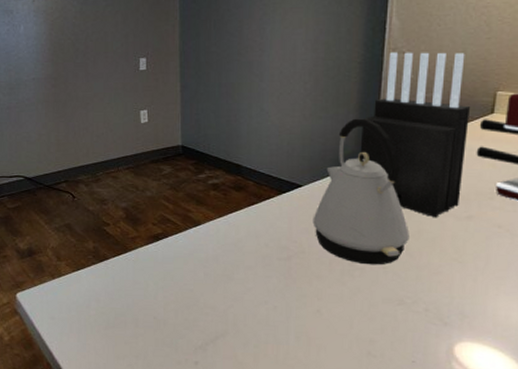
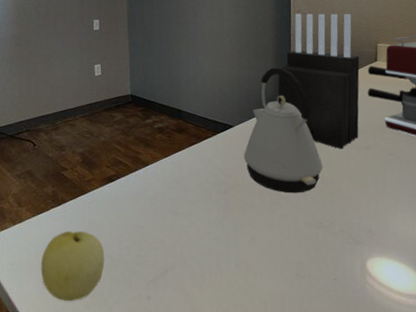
apple: none [81,288,150,360] -> present [40,230,105,302]

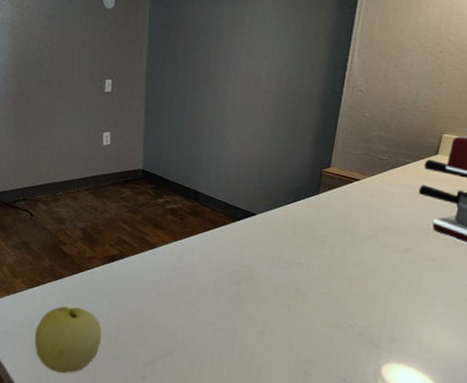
kettle: present [244,67,323,193] -> none [263,152,351,292]
knife block: present [278,13,360,149] -> none [312,90,418,250]

